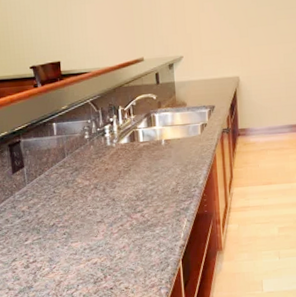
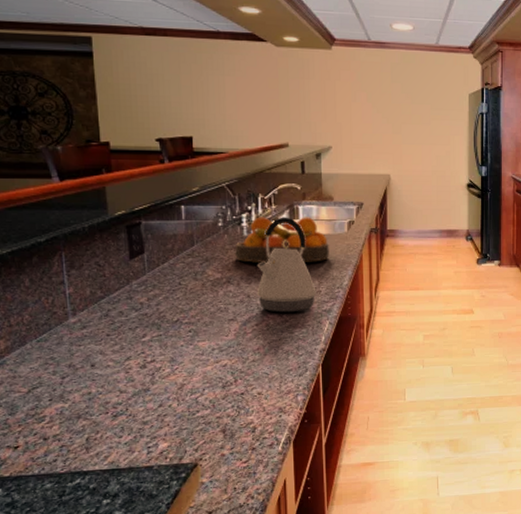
fruit bowl: none [100,123,185,169] -> present [235,217,329,263]
kettle: none [120,125,175,213] -> present [256,217,317,313]

